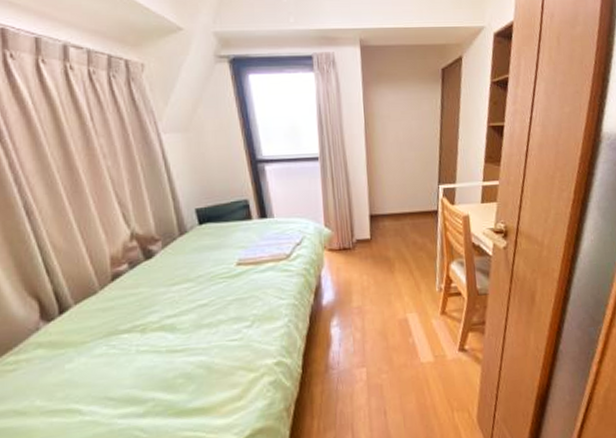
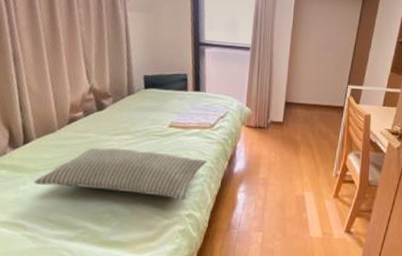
pillow: none [81,297,289,359] -> present [33,147,207,201]

